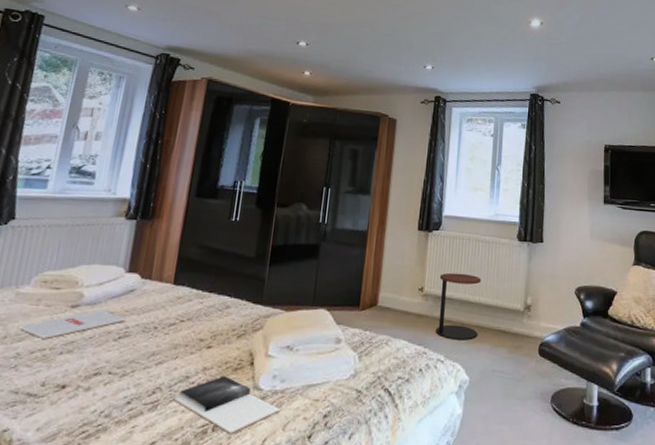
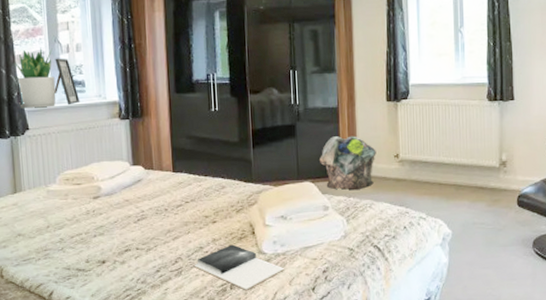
planter: none [11,130,68,197] -> present [15,47,56,109]
magazine: present [17,309,126,340] -> none [55,198,140,227]
picture frame: none [57,144,85,197] -> present [54,58,80,105]
laundry basket: none [338,261,401,322] -> present [319,136,376,190]
side table: present [435,272,482,340] -> none [413,137,456,199]

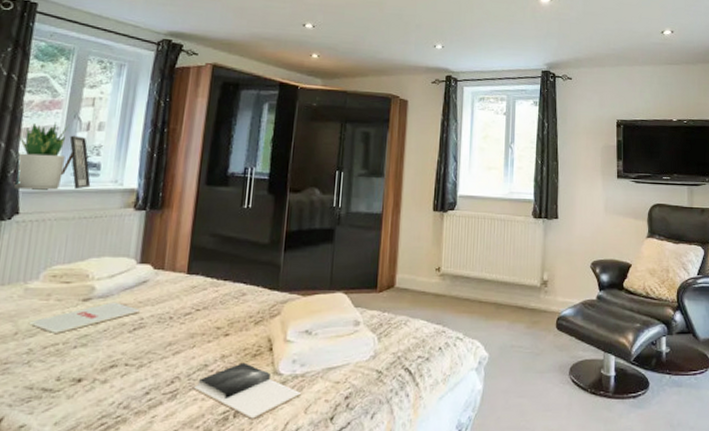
magazine: none [55,198,140,227] -> present [28,302,140,335]
laundry basket: present [319,136,376,190] -> none [355,244,418,303]

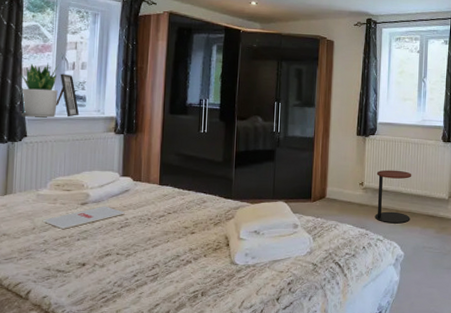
book: present [192,362,302,421] -> none [169,254,254,299]
side table: none [453,252,498,318] -> present [374,170,412,224]

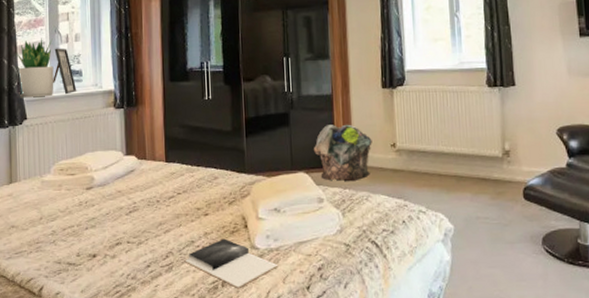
magazine: present [42,206,125,230] -> none [49,189,132,218]
book: none [169,254,254,299] -> present [184,238,279,289]
laundry basket: none [293,163,344,211] -> present [313,124,372,181]
side table: present [374,170,412,224] -> none [410,125,457,191]

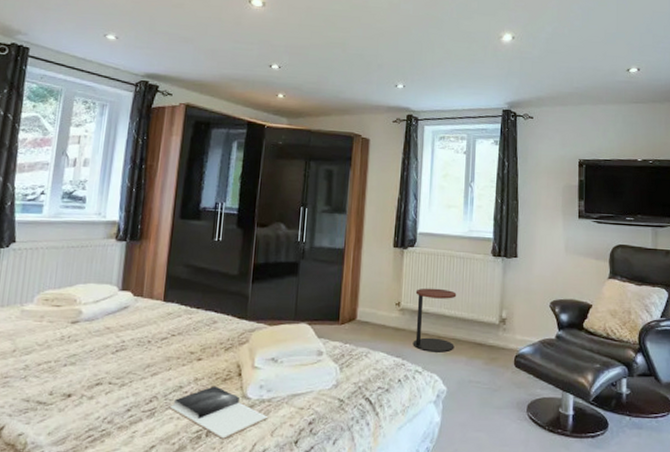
planter: present [16,38,54,98] -> none [10,158,59,221]
picture frame: present [53,48,77,95] -> none [51,171,78,221]
laundry basket: present [313,124,372,181] -> none [318,278,378,336]
side table: none [410,125,457,191] -> present [412,288,457,353]

